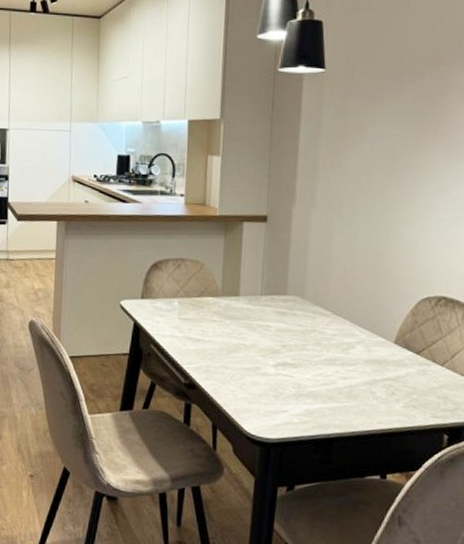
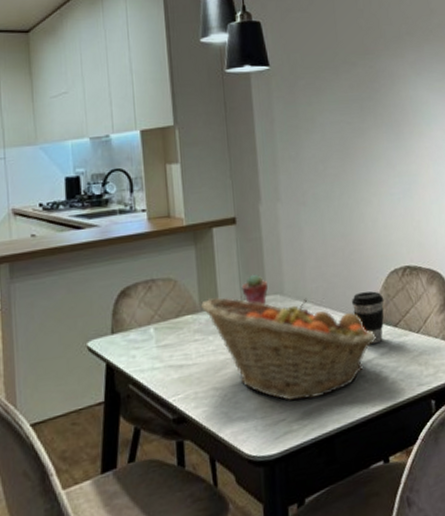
fruit basket: none [223,287,394,401] -> present [201,297,376,400]
potted succulent: none [263,272,289,303] -> present [241,274,268,305]
coffee cup: none [373,312,410,366] -> present [351,291,384,345]

